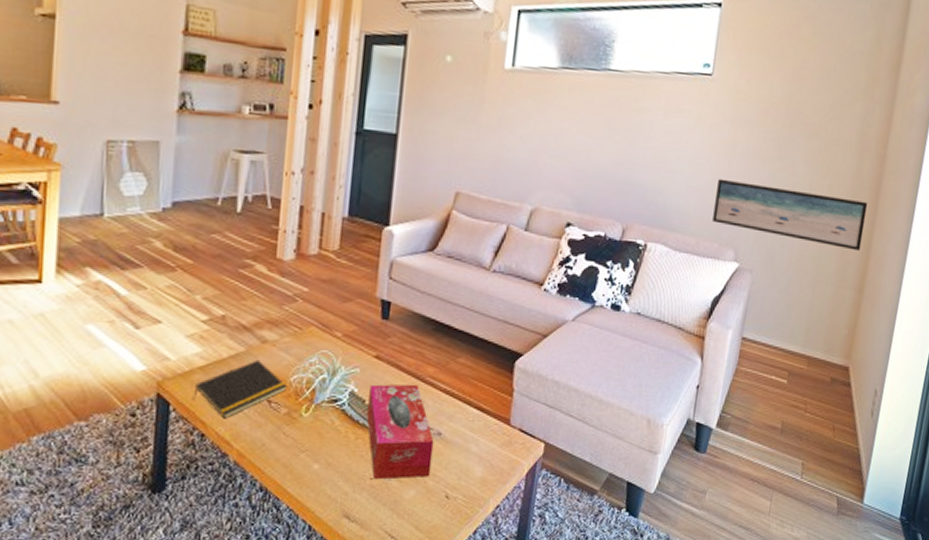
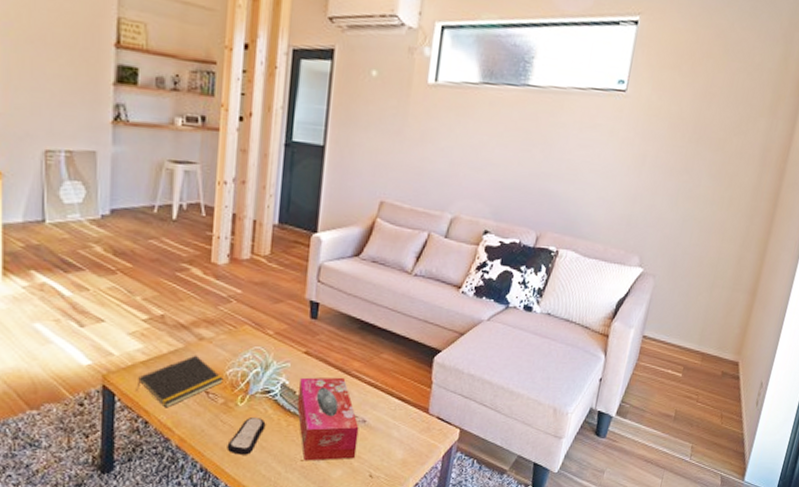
remote control: none [289,430,332,472] -> present [227,418,266,455]
wall art: present [712,178,868,251] -> none [620,190,766,258]

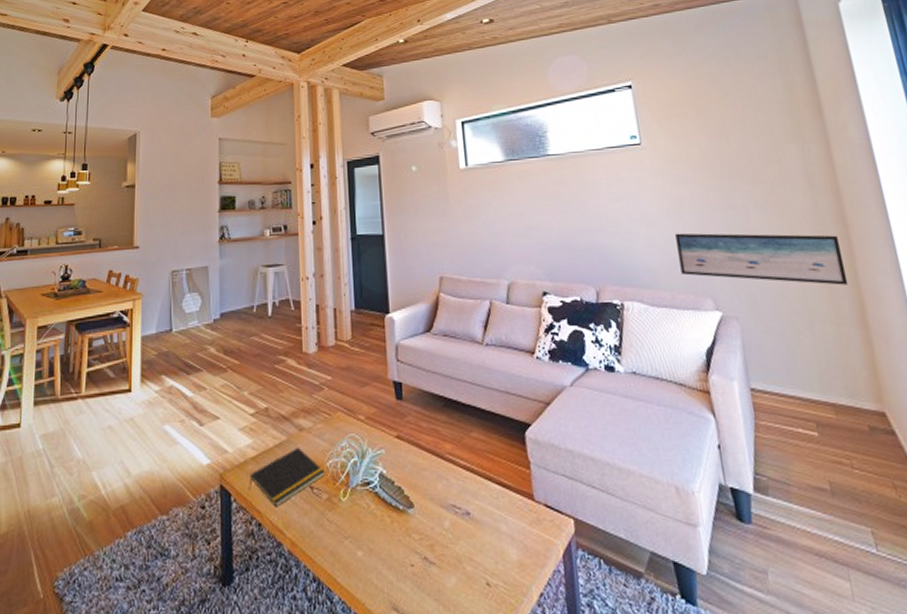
remote control: present [227,418,266,455] -> none [336,514,371,560]
tissue box: present [297,377,359,461] -> none [396,462,467,566]
wall art: none [620,190,766,258] -> present [675,233,849,285]

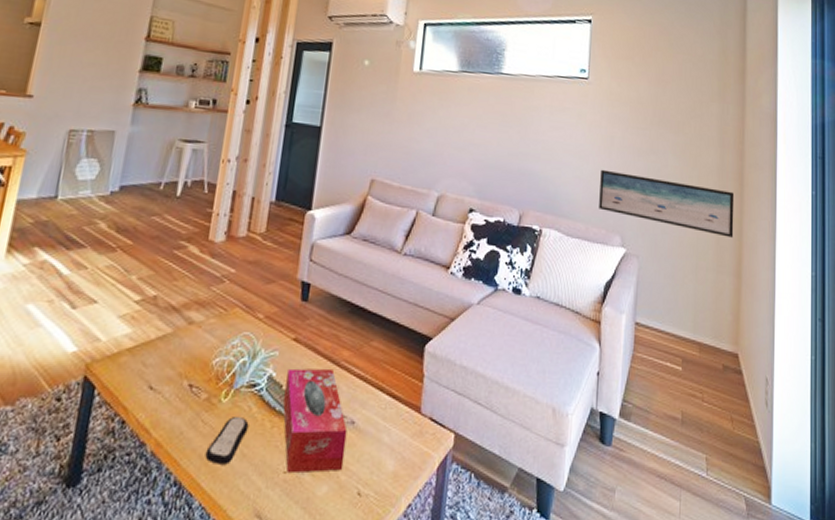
notepad: present [249,447,325,507] -> none [118,341,209,405]
remote control: none [336,514,371,560] -> present [205,417,249,465]
tissue box: none [396,462,467,566] -> present [283,368,348,474]

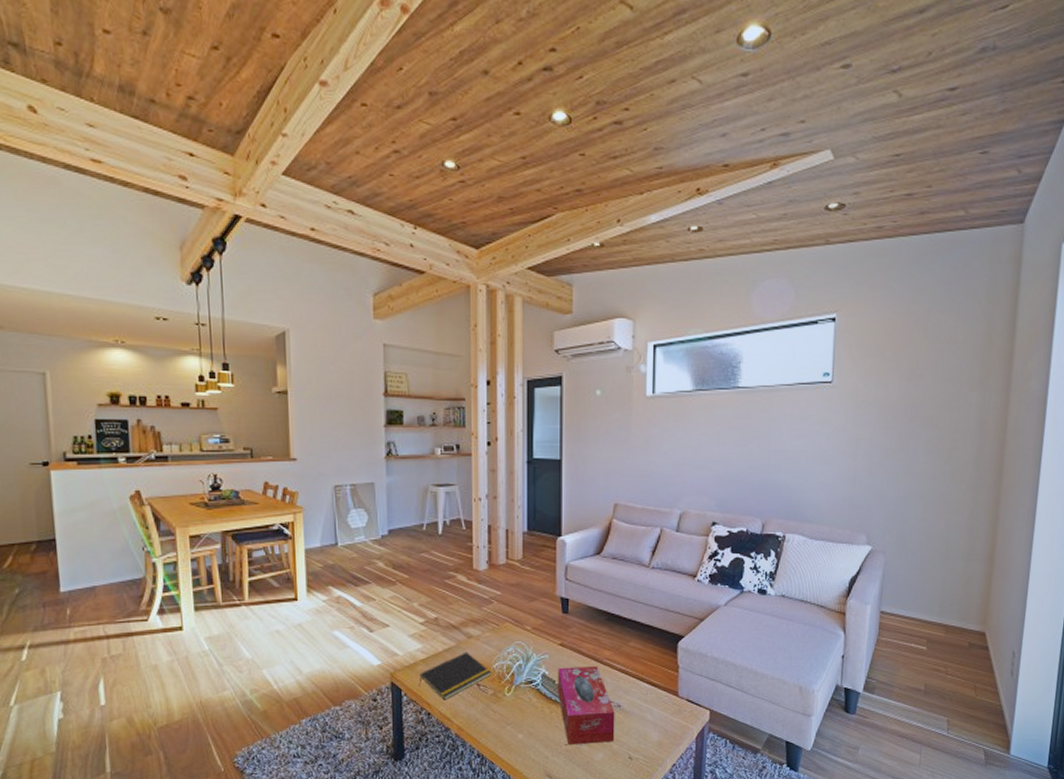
notepad: none [118,341,209,405] -> present [419,651,491,700]
remote control: present [205,417,249,465] -> none [499,706,531,741]
wall art: present [599,169,735,238] -> none [844,473,992,527]

